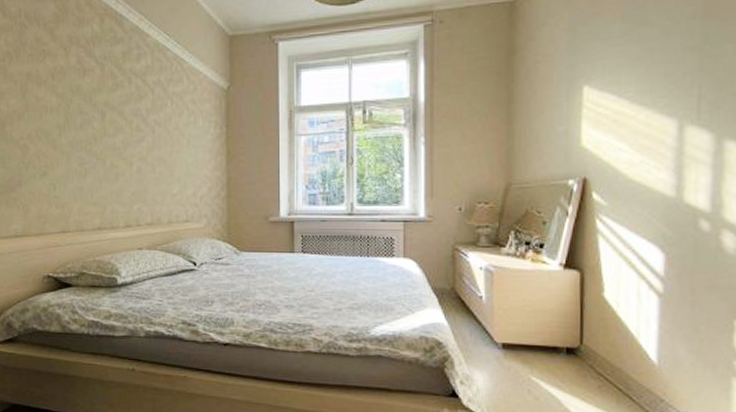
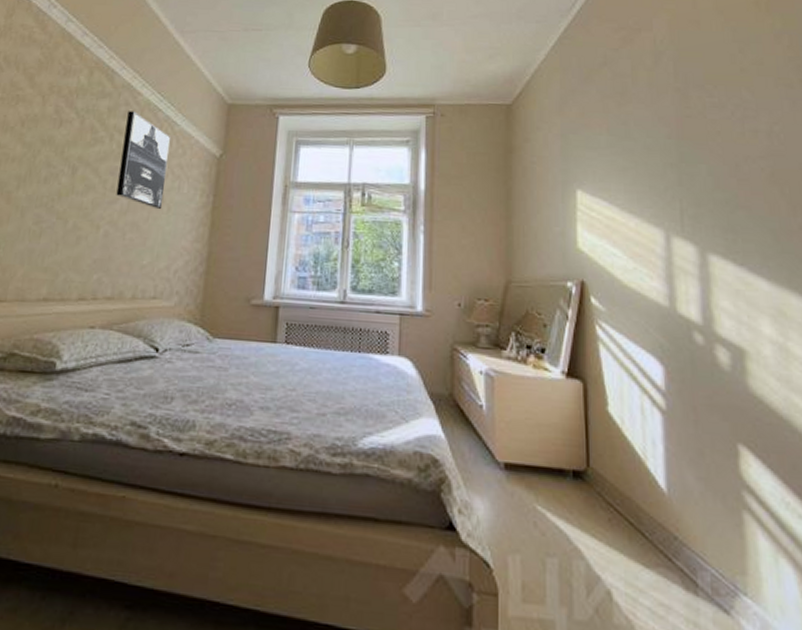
wall art: none [140,53,183,144] -> present [116,111,171,210]

